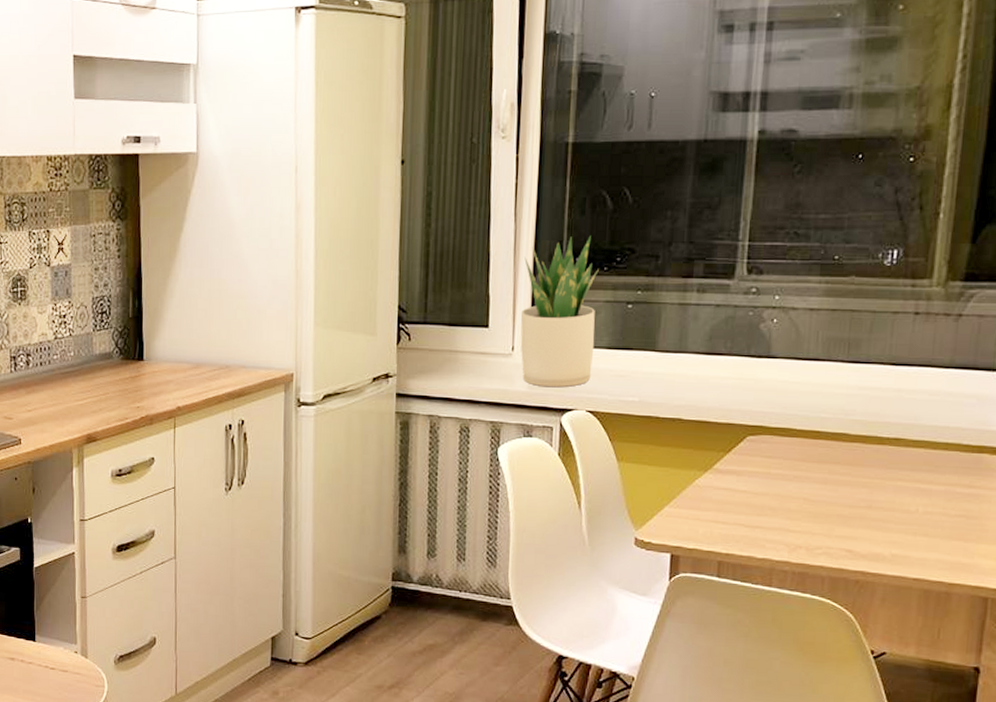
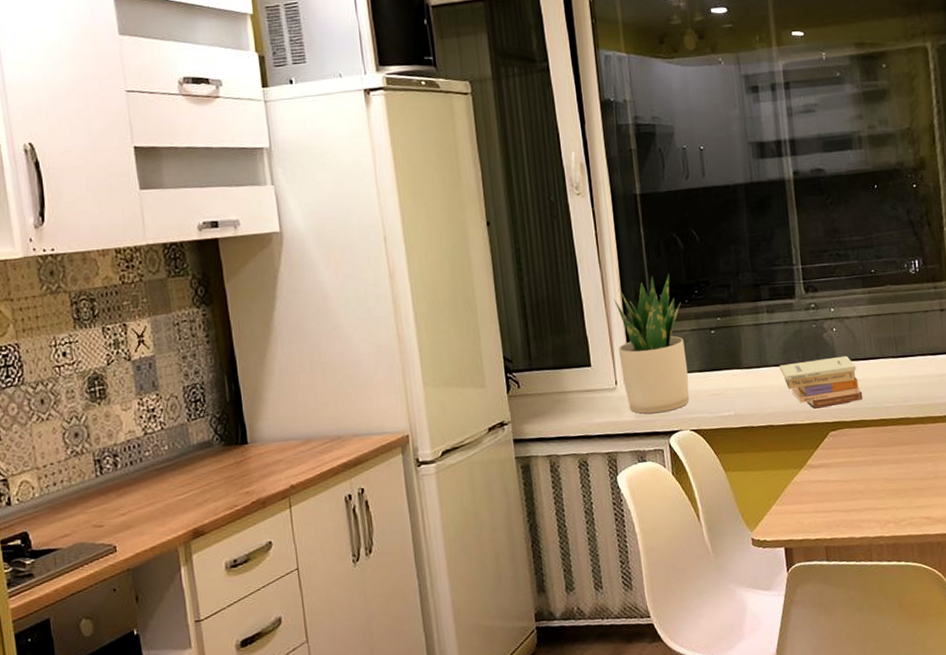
books: none [701,352,796,408] -> present [779,355,863,409]

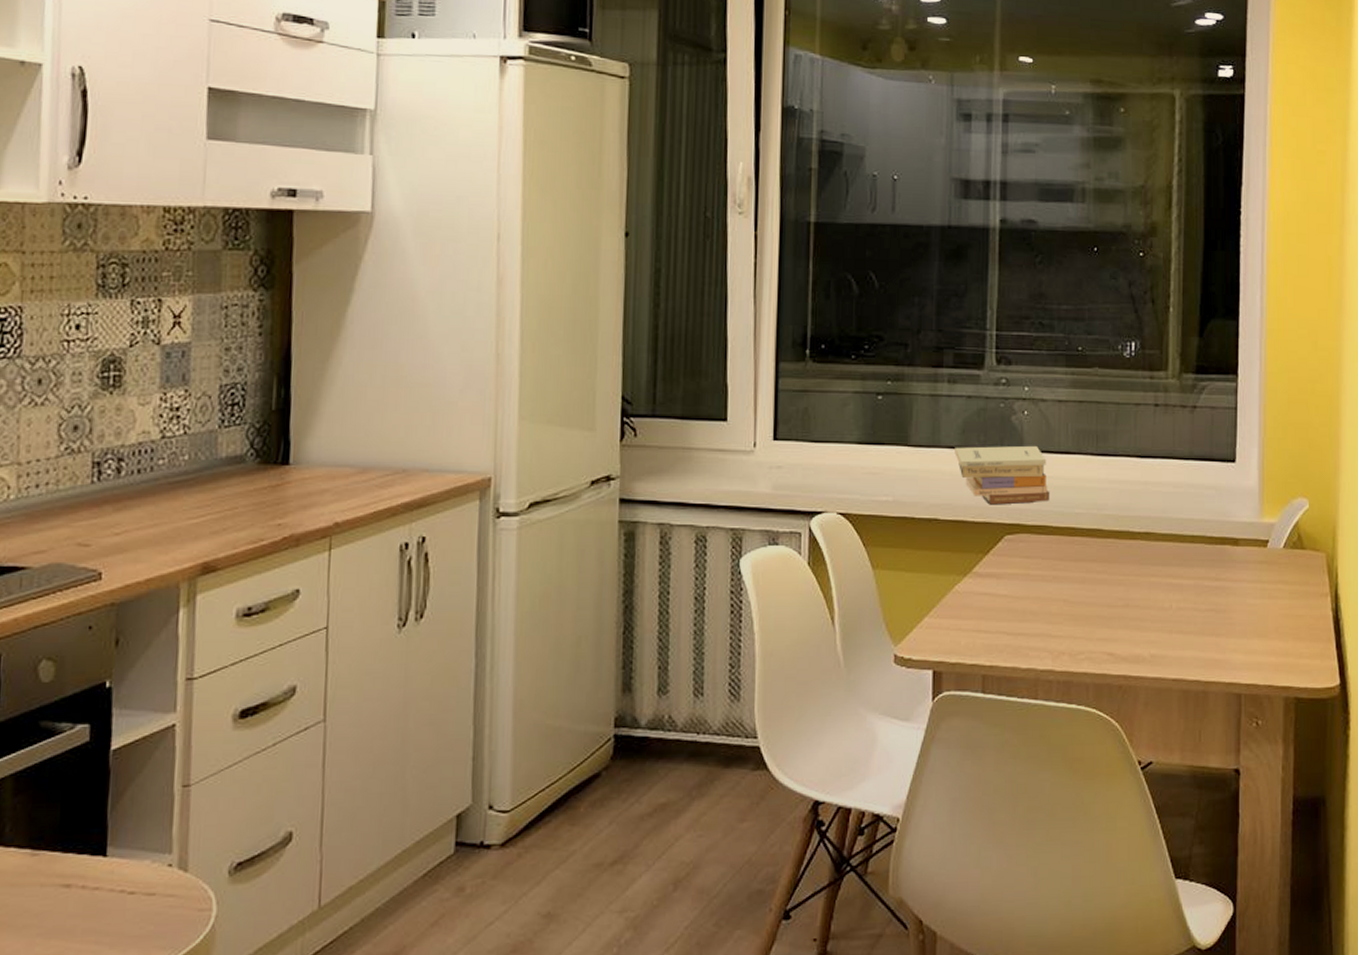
planter: present [614,273,690,414] -> none [763,321,846,488]

